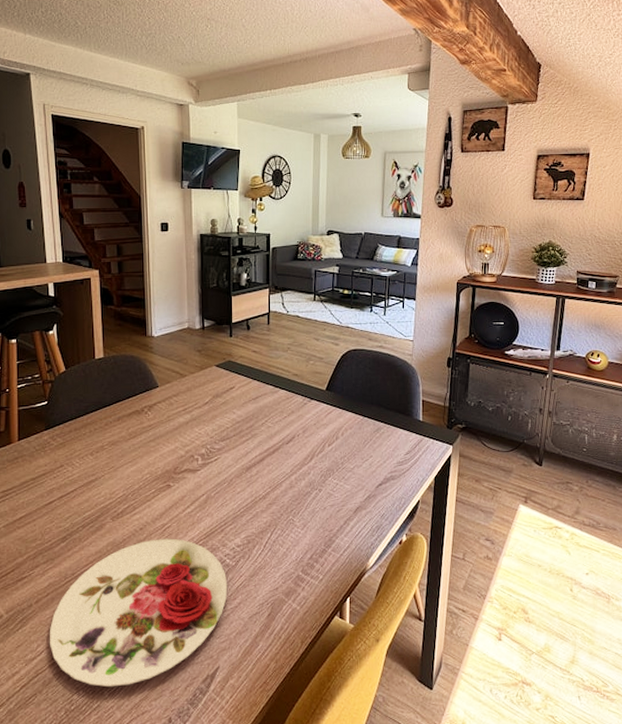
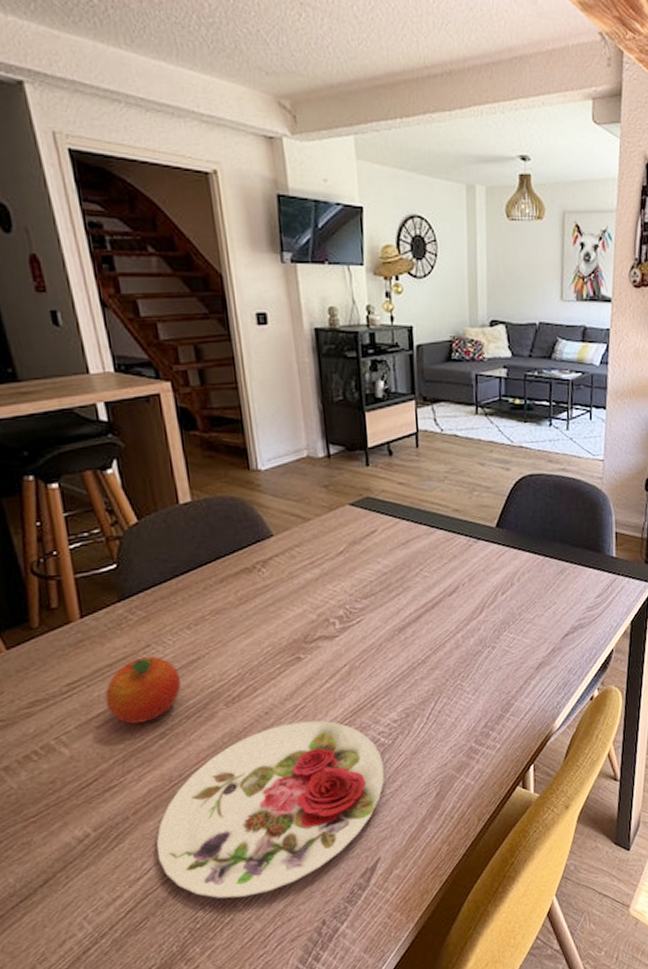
fruit: none [27,474,81,528] -> present [105,656,181,724]

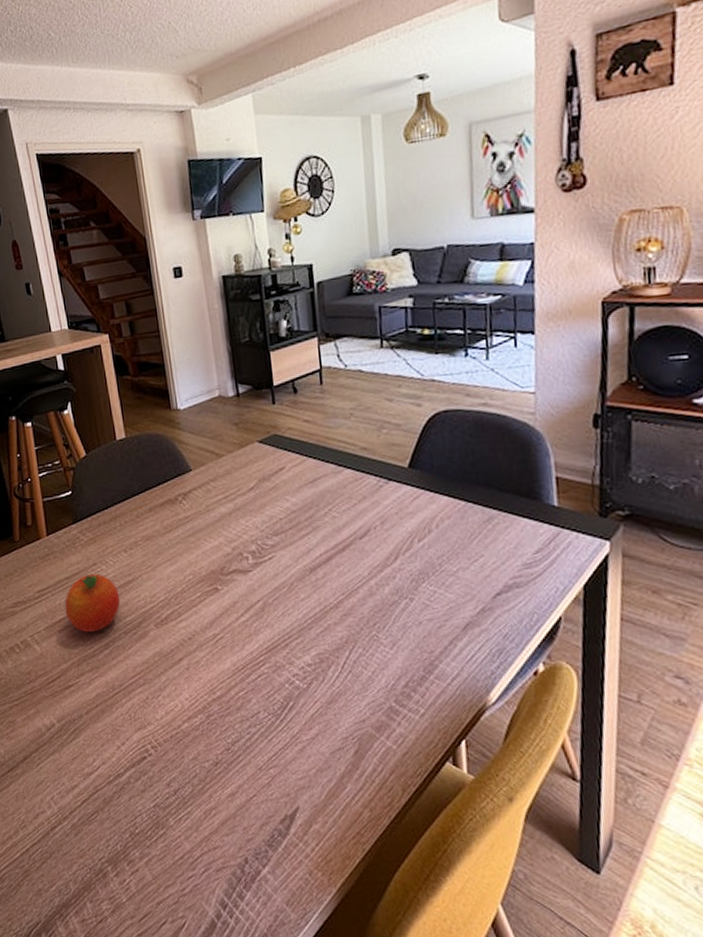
plate: present [156,720,385,899] -> none [103,651,301,815]

